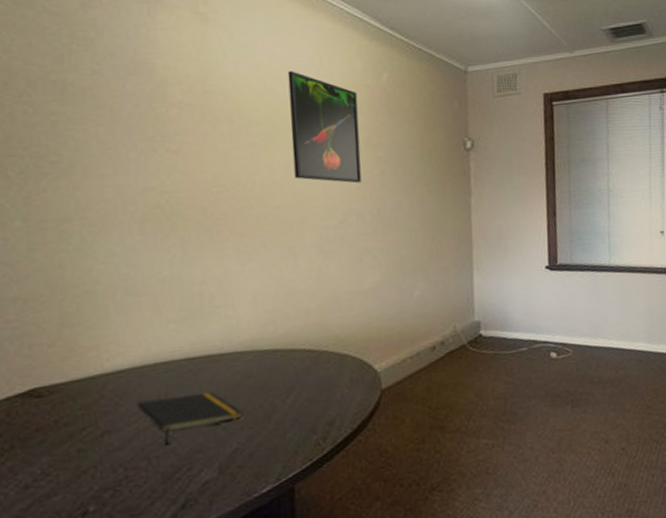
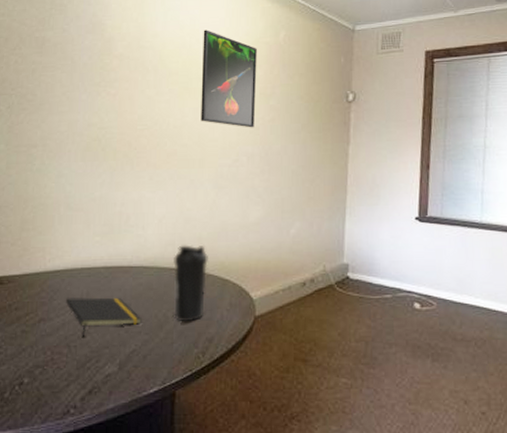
water bottle: none [276,320,321,408] -> present [174,245,208,321]

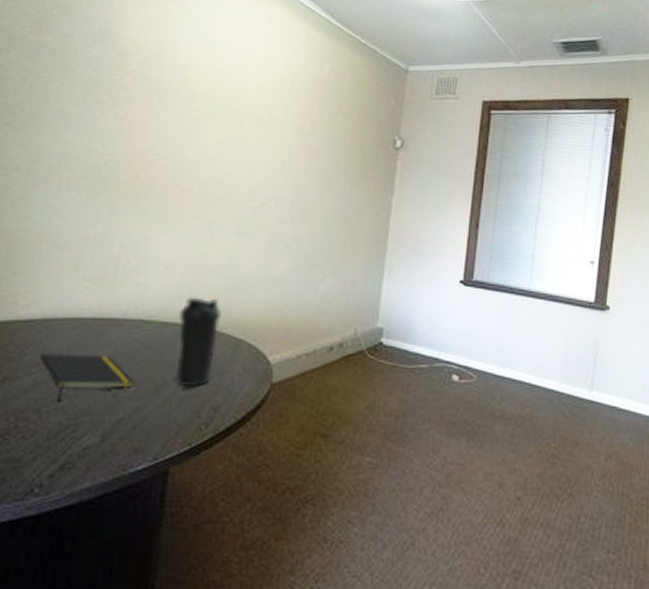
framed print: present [201,29,257,128] -> none [225,53,297,169]

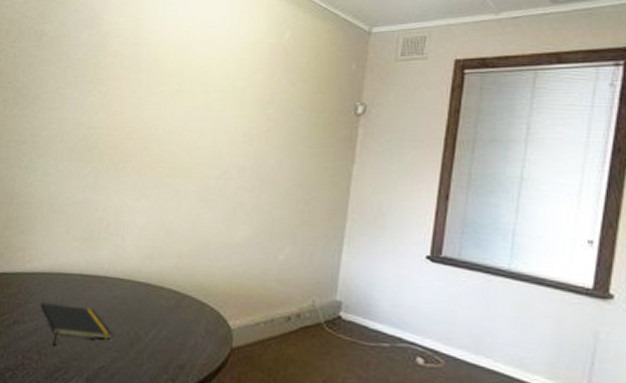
water bottle: present [174,297,221,386] -> none [146,259,187,344]

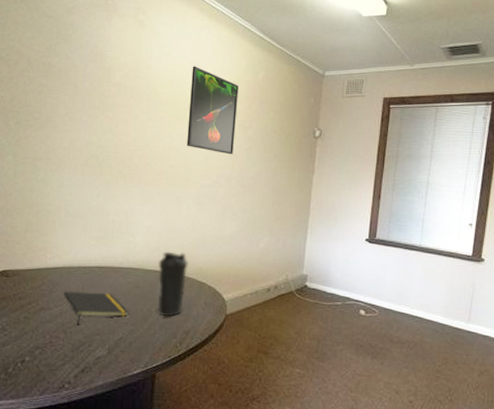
water bottle: none [146,259,187,344] -> present [157,251,188,316]
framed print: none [191,27,258,138] -> present [187,66,239,155]

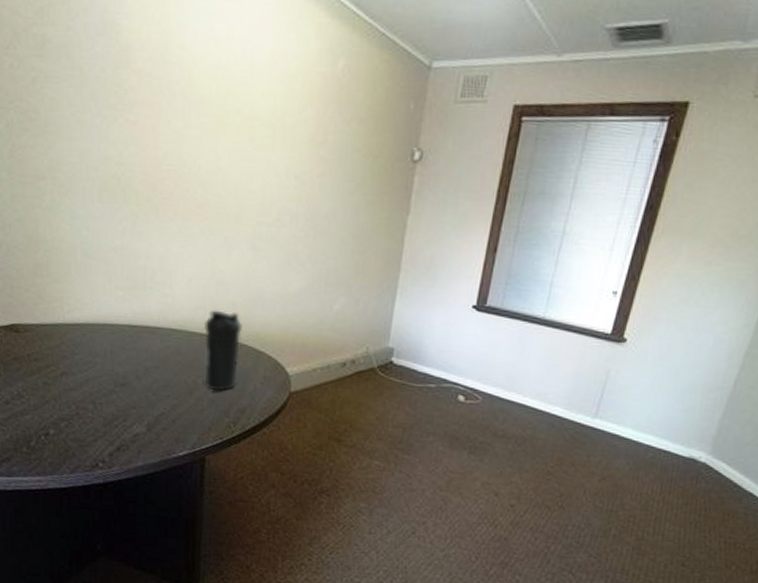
notepad: present [64,291,129,326] -> none [89,354,170,396]
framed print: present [187,66,239,155] -> none [237,46,309,182]

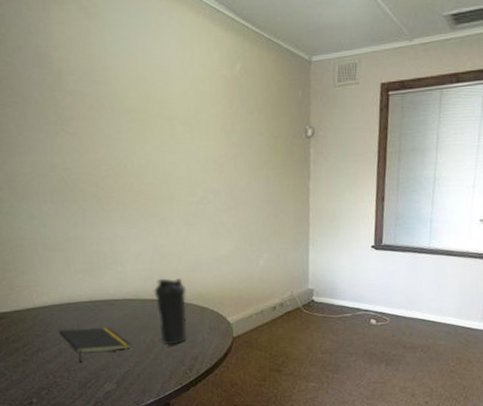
notepad: none [89,354,170,396] -> present [59,328,132,363]

